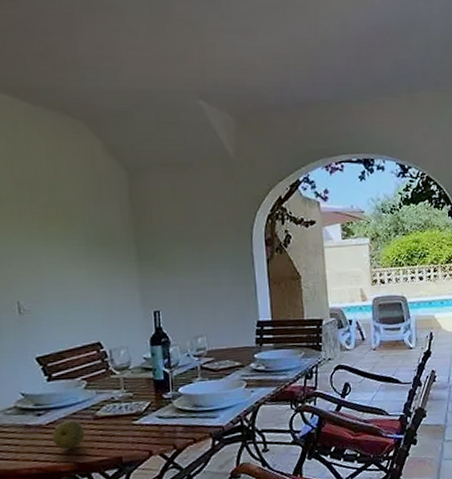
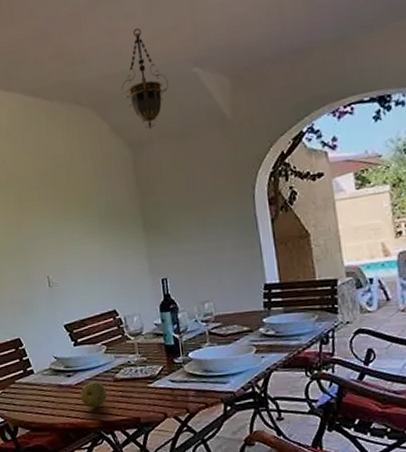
hanging lantern: none [119,47,172,156] -> present [121,28,169,130]

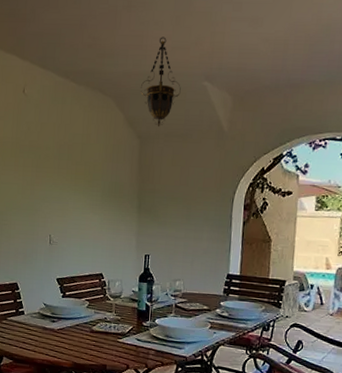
fruit: present [80,382,108,408] -> none [60,329,83,352]

